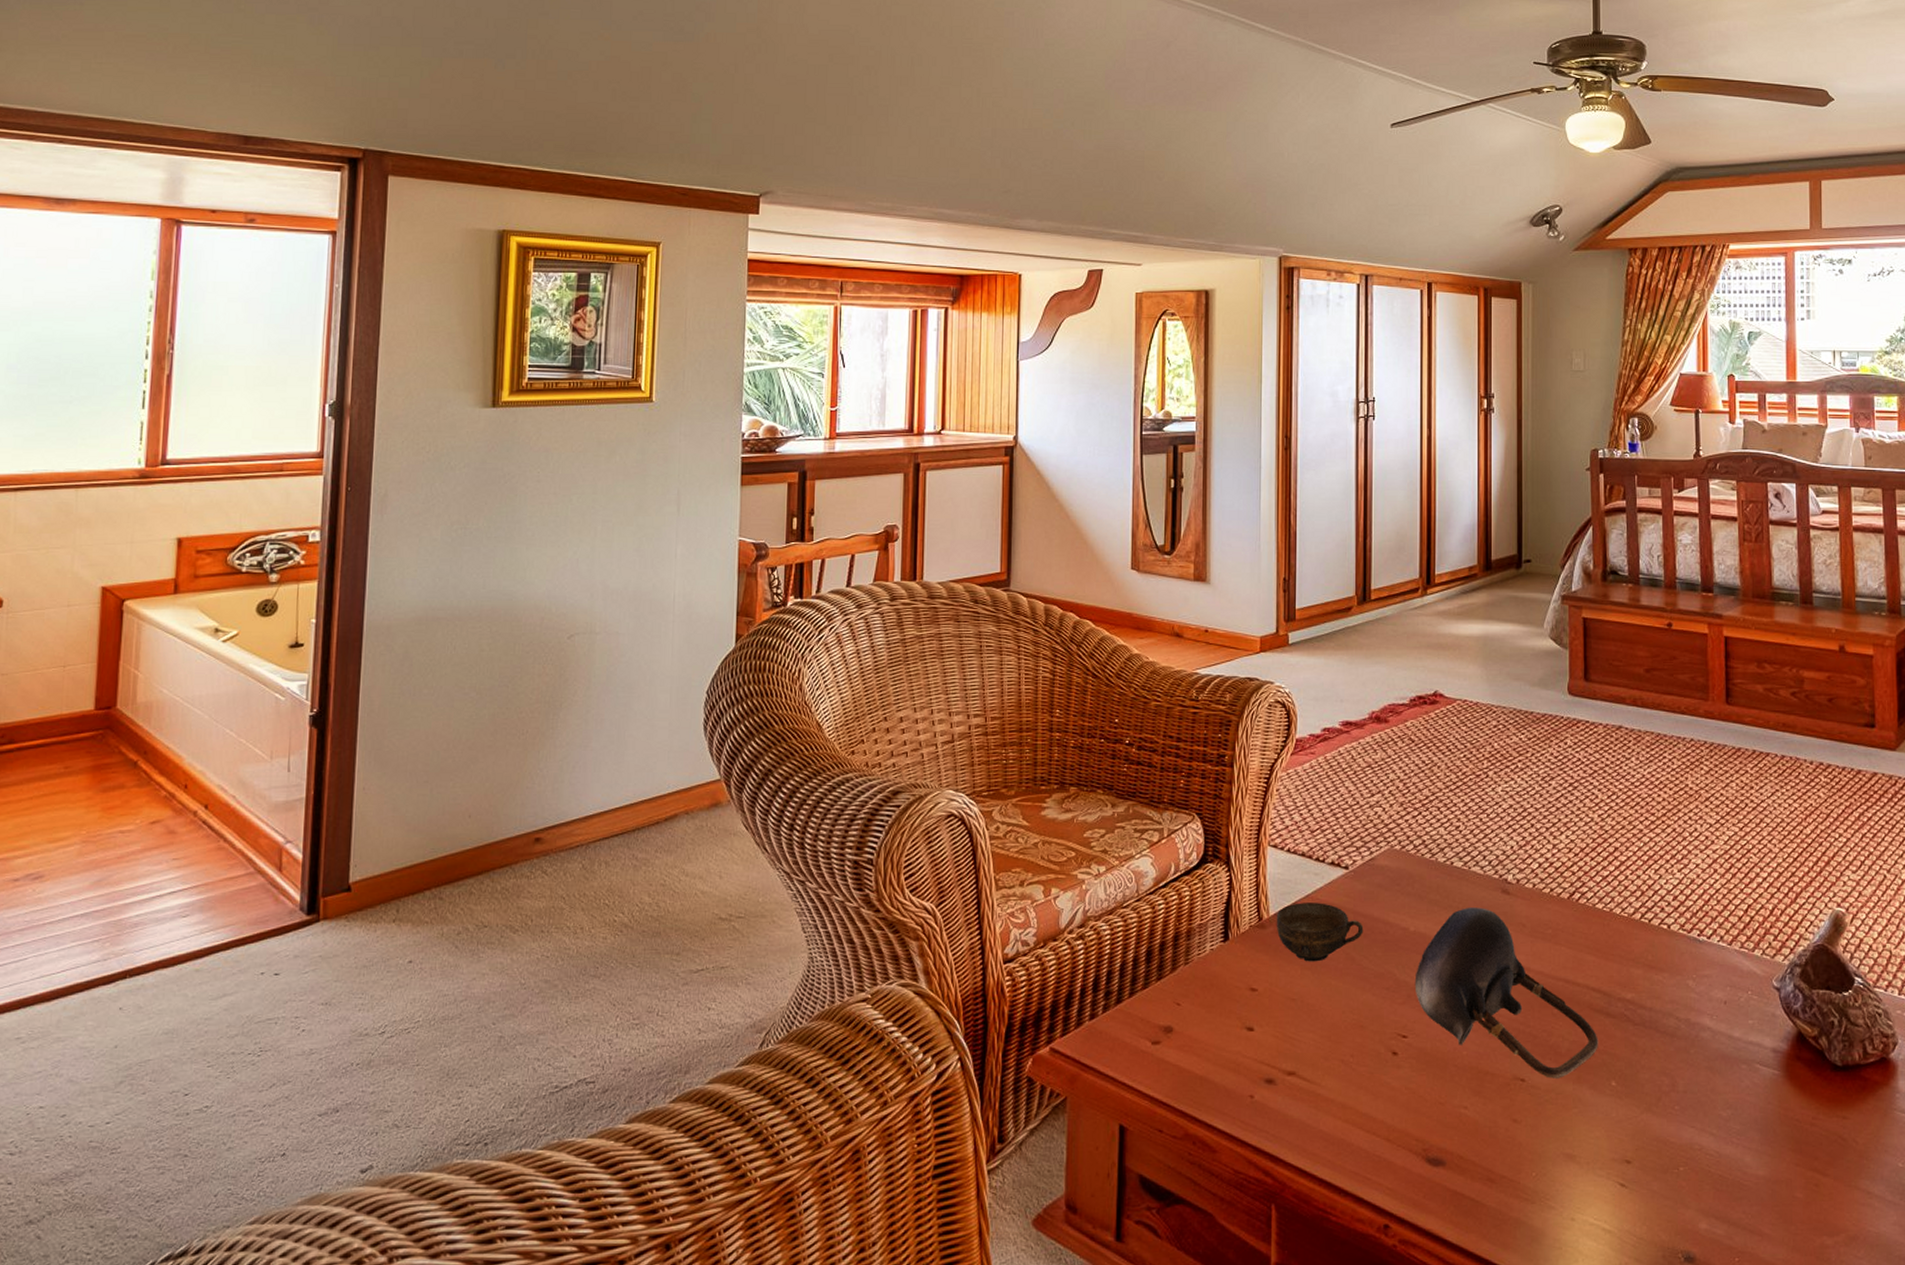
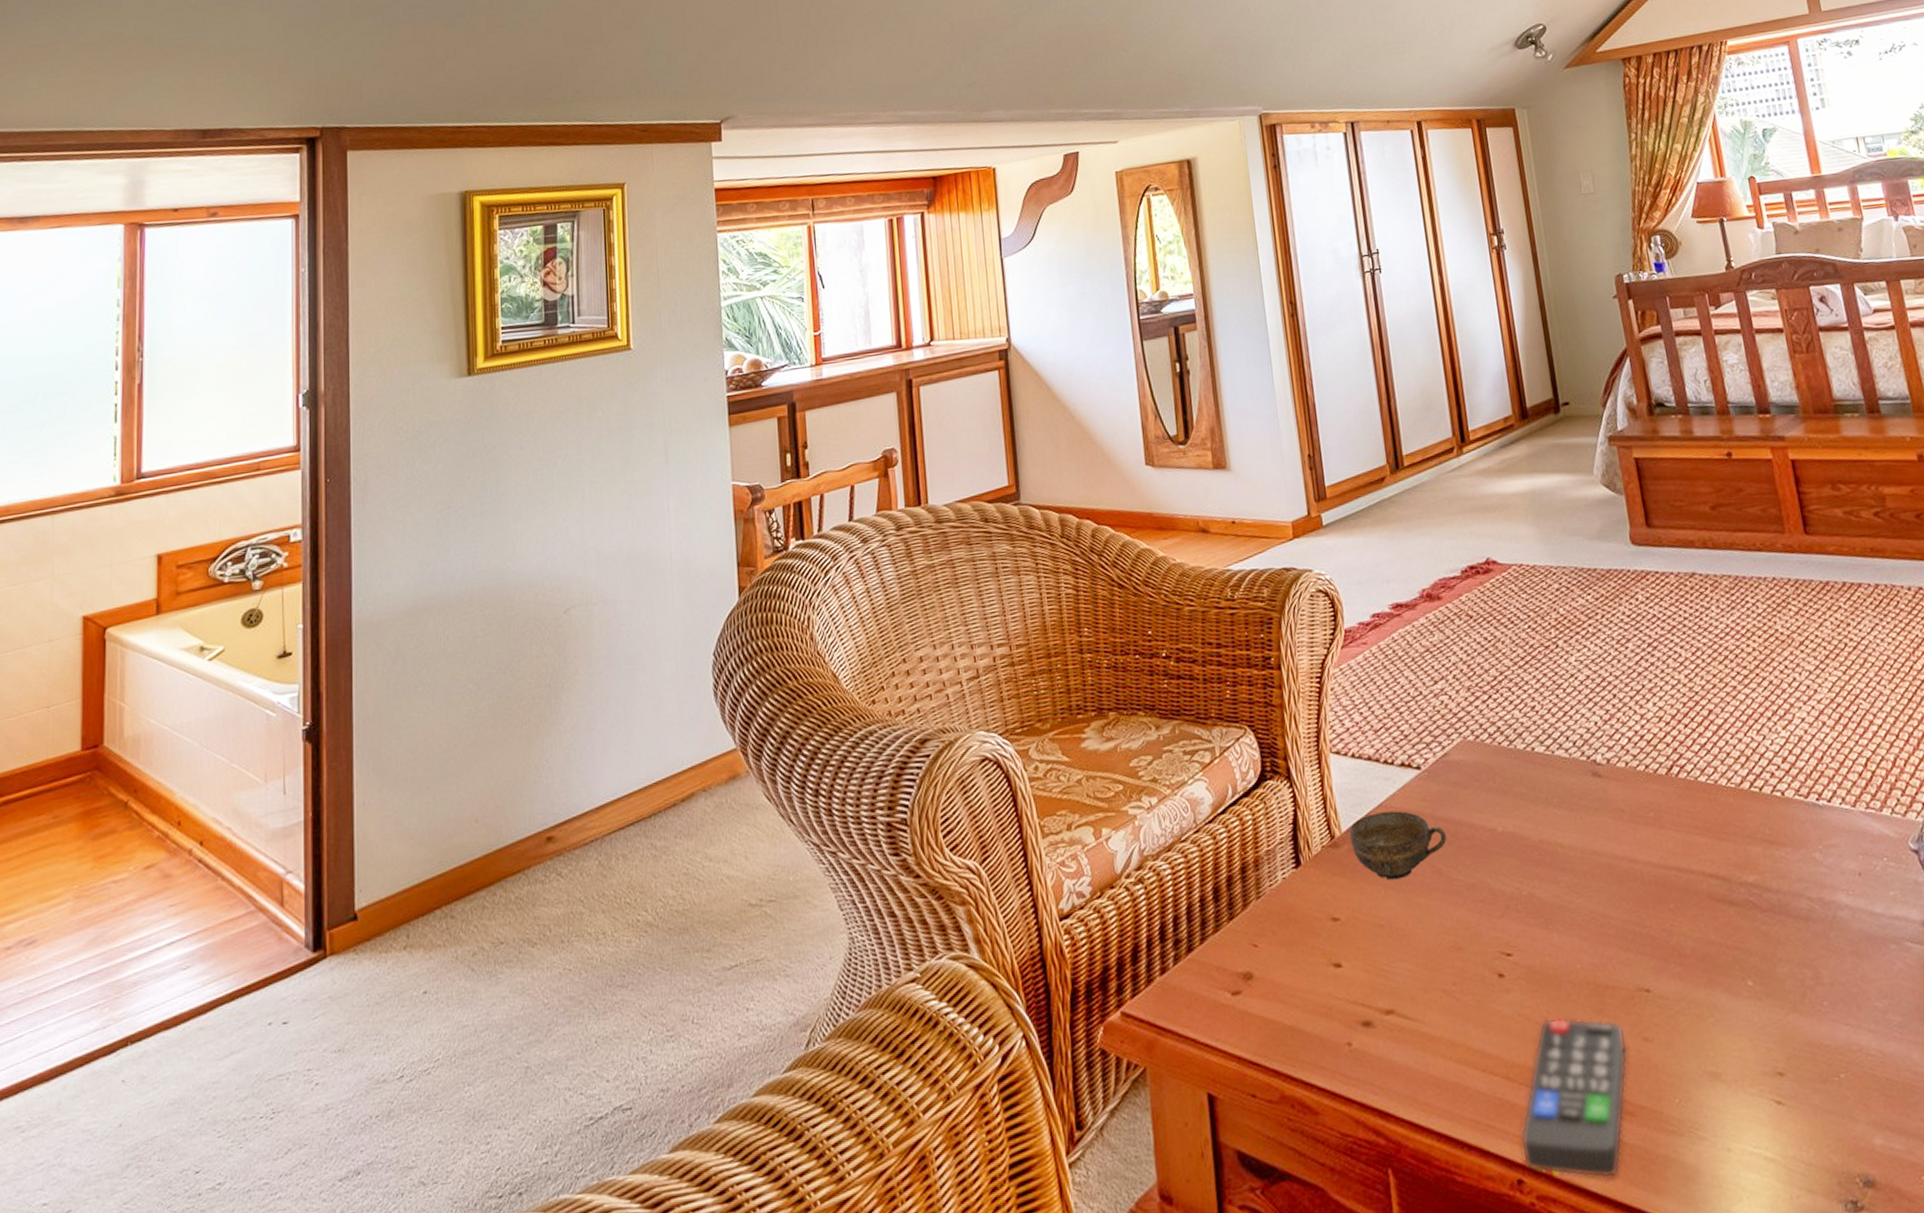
remote control: none [1392,1094,1497,1231] -> present [1520,1017,1628,1179]
teapot: present [1414,908,1598,1078] -> none [1511,796,1726,985]

